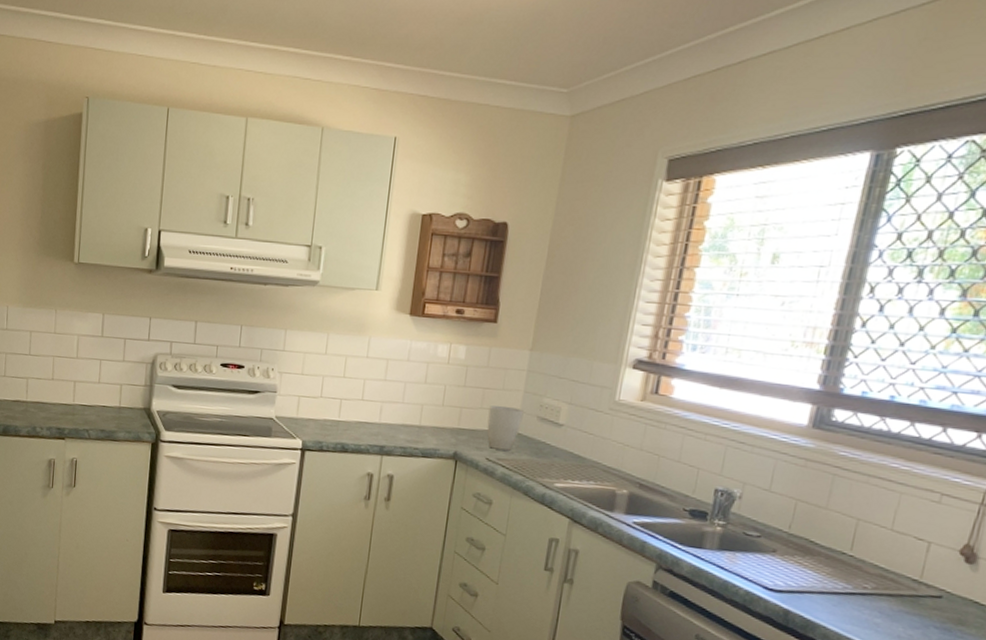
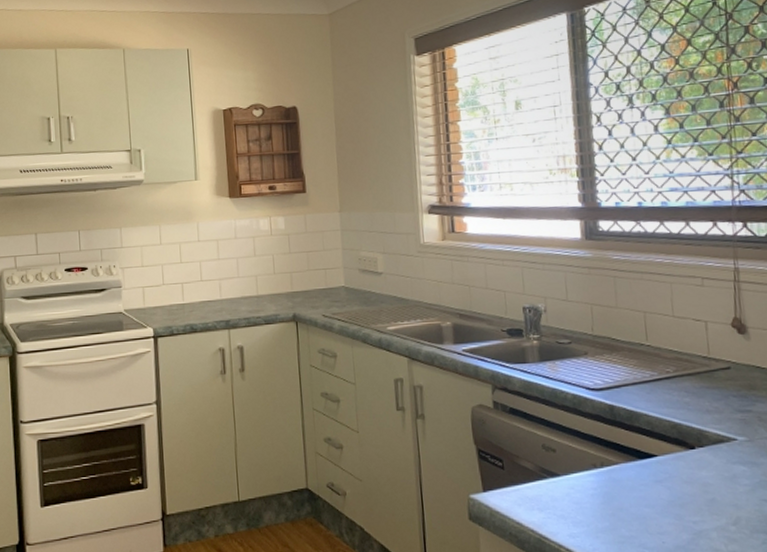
cup: present [486,405,524,451] -> none [315,264,347,305]

